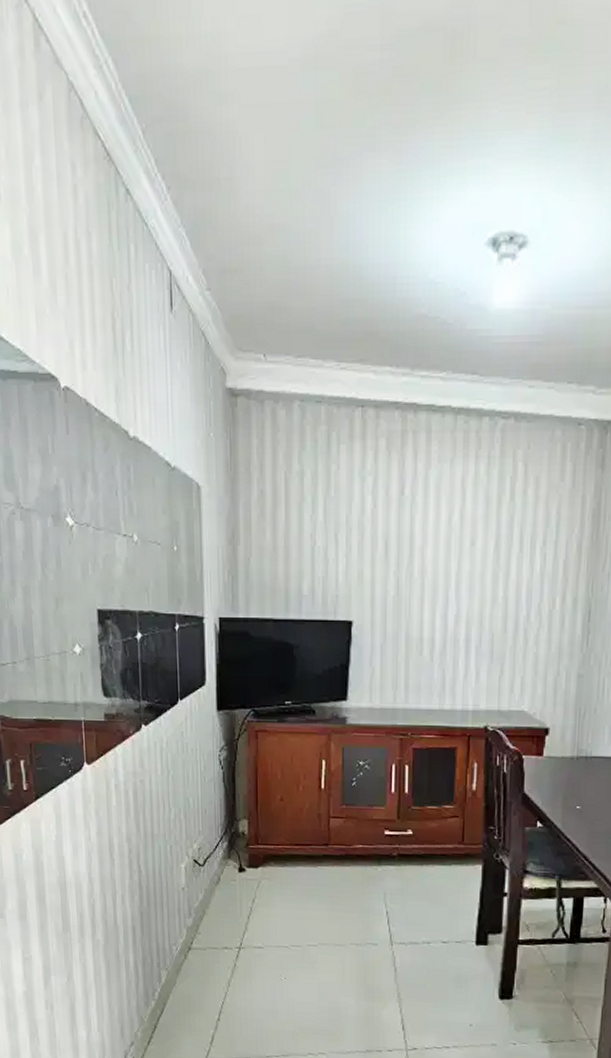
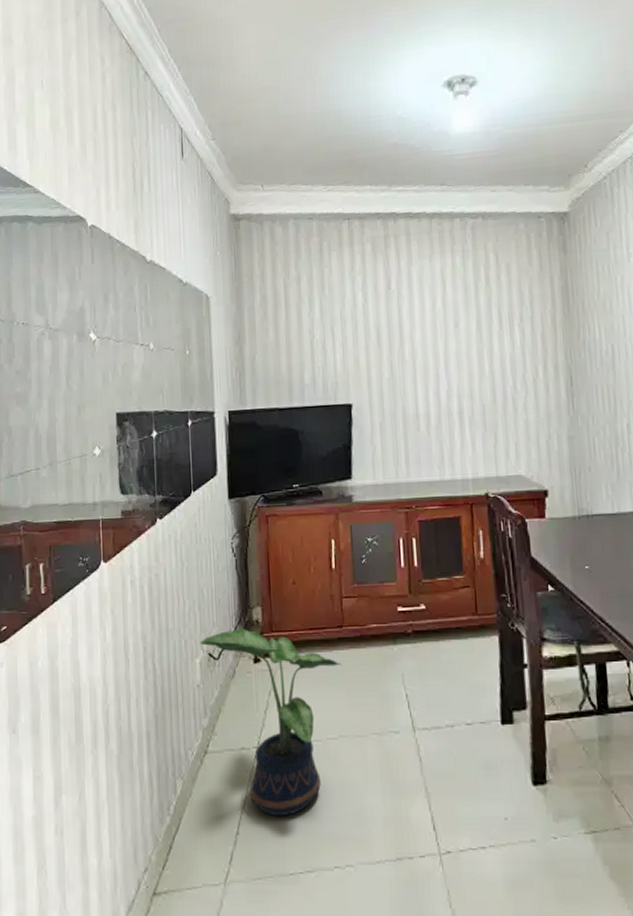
potted plant: none [185,838,326,1008] -> present [200,628,342,816]

